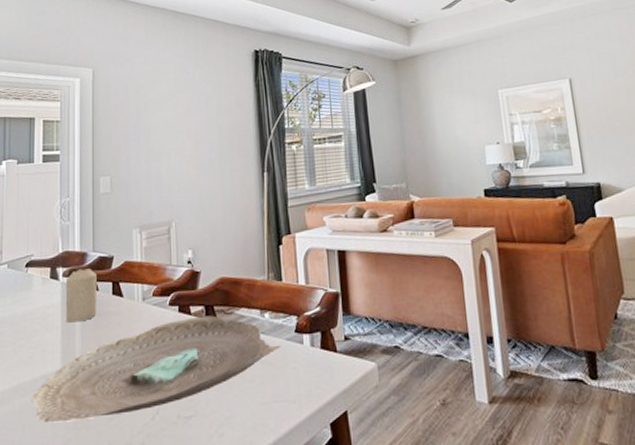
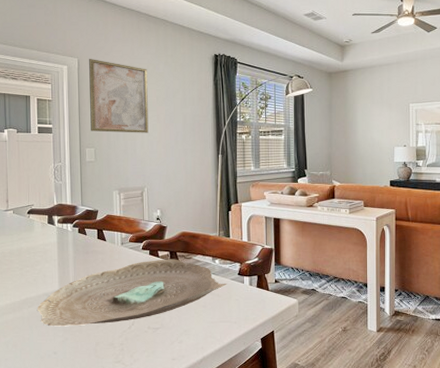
candle: present [65,268,97,323] -> none [60,218,86,257]
wall art: none [106,67,177,156] -> present [89,59,149,133]

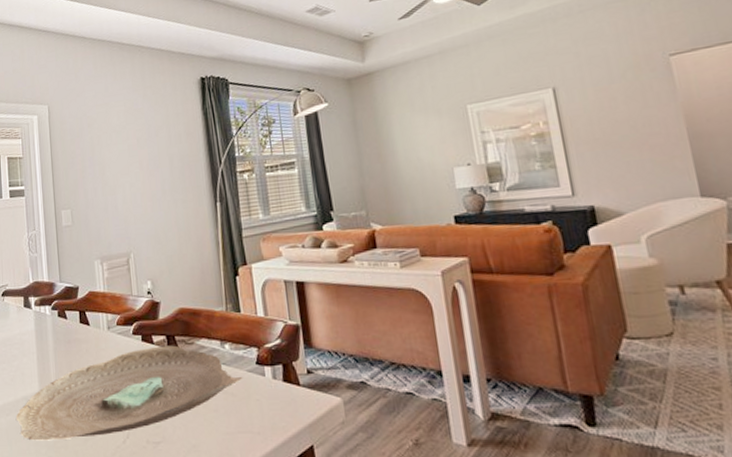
wall art: present [89,59,149,133] -> none [60,103,131,190]

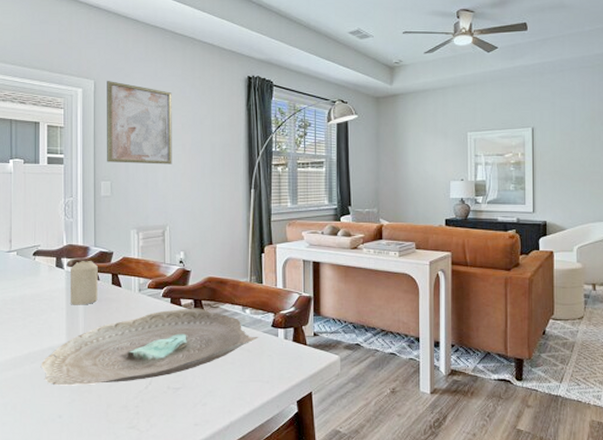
candle: none [38,298,67,349] -> present [69,261,98,305]
wall art: none [60,103,131,190] -> present [107,81,172,165]

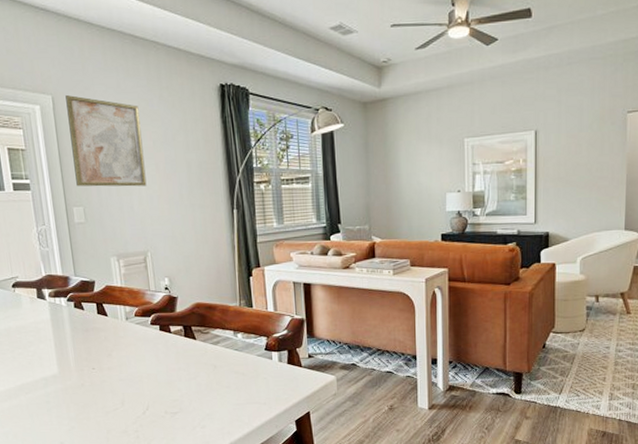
decorative bowl: present [41,308,259,386] -> none [36,334,253,414]
candle: present [69,261,98,305] -> none [53,291,85,336]

